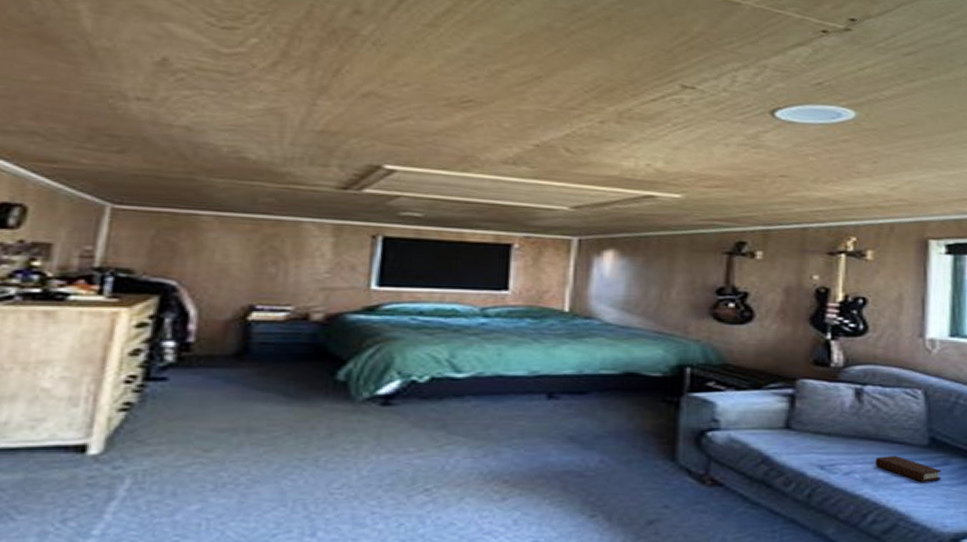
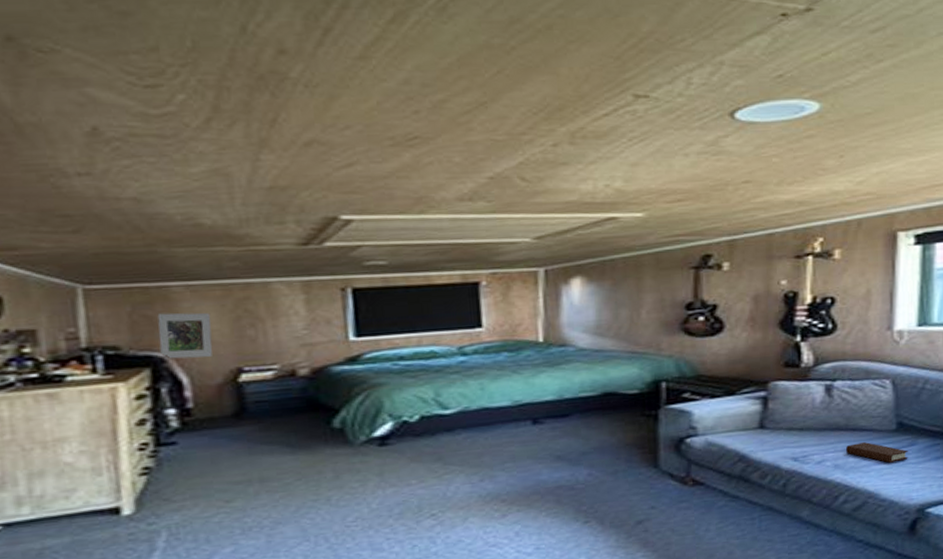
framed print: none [174,241,235,292] -> present [157,312,213,359]

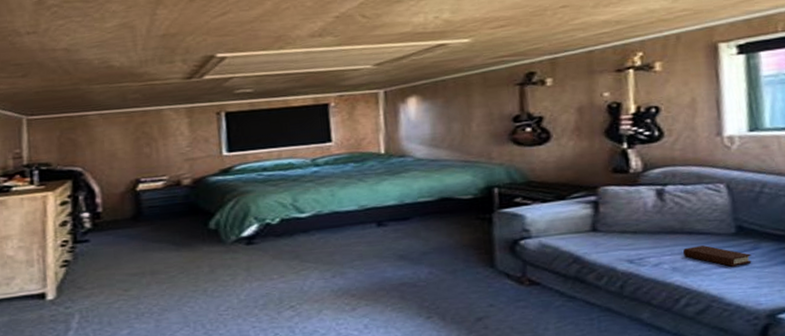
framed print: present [157,312,213,359] -> none [78,135,118,173]

